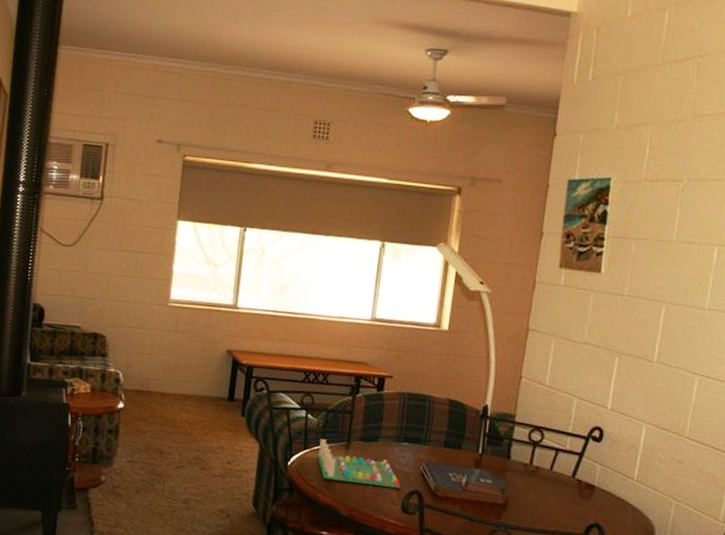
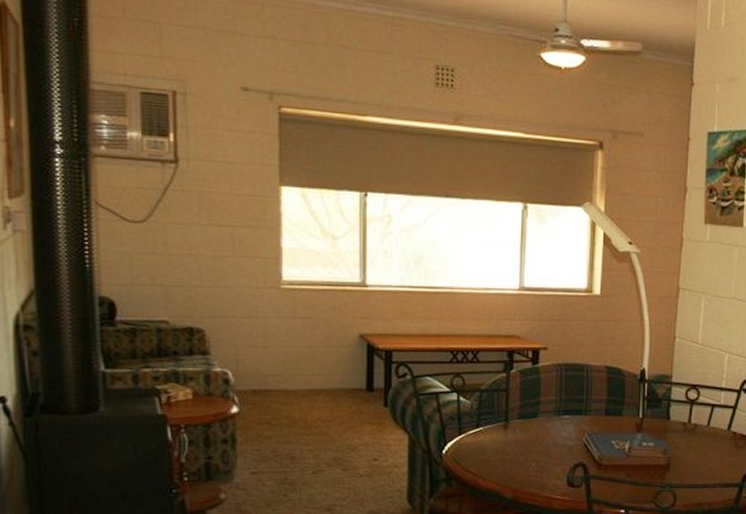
board game: present [316,439,401,489] -> none [473,422,565,464]

